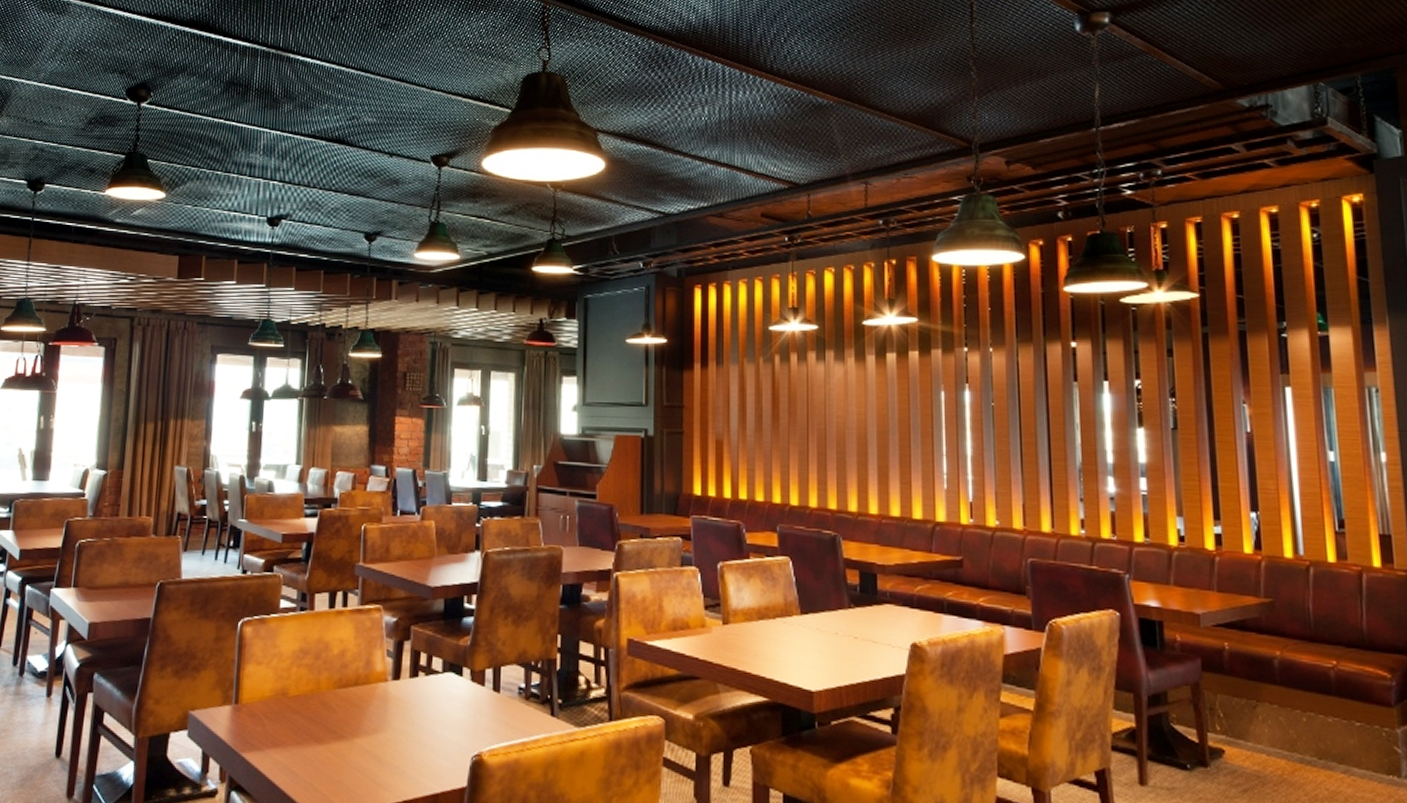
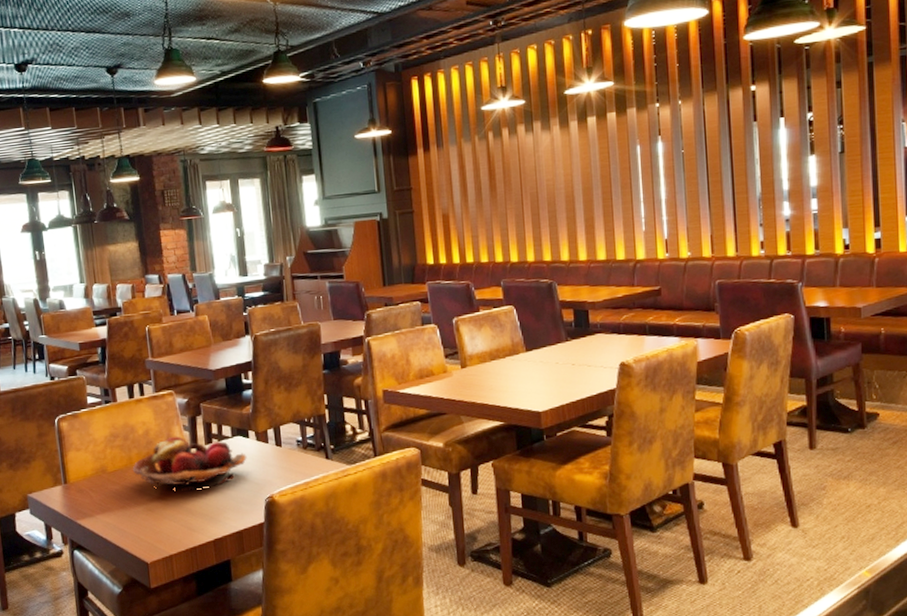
fruit basket: none [318,661,457,733] -> present [132,436,247,491]

